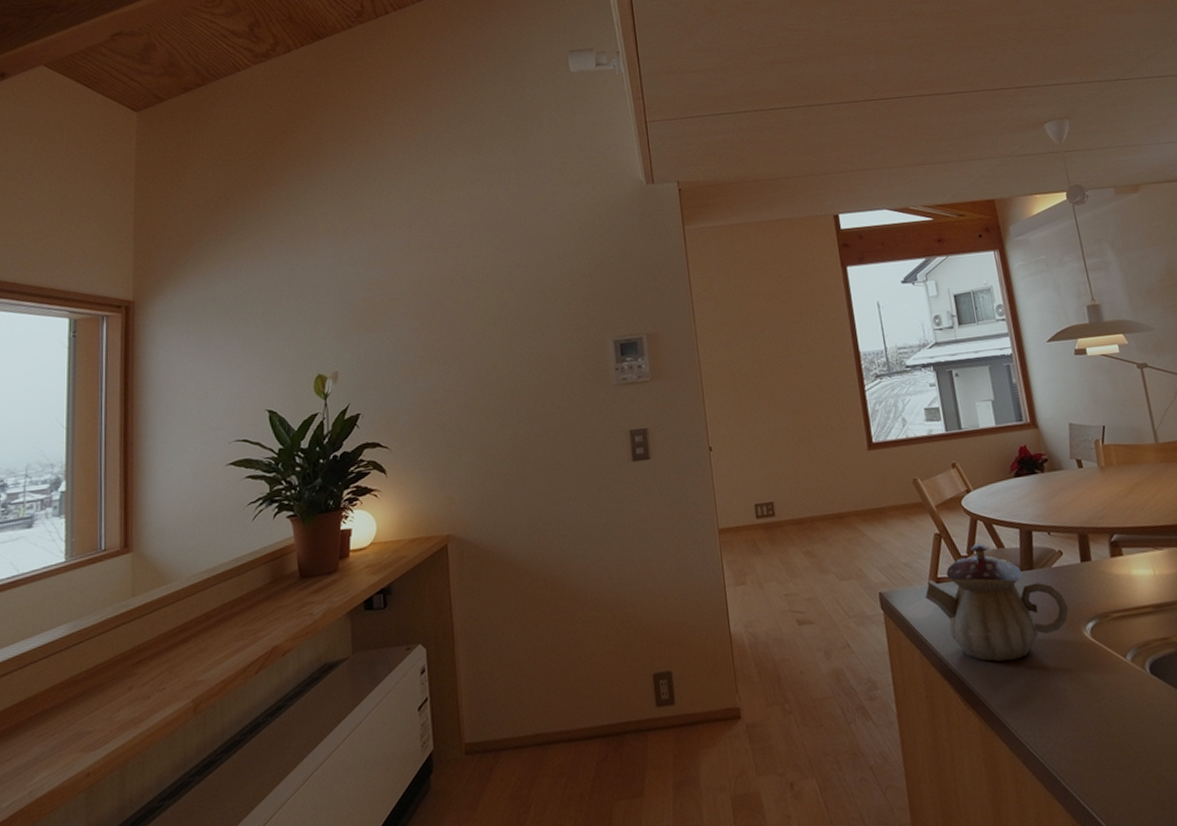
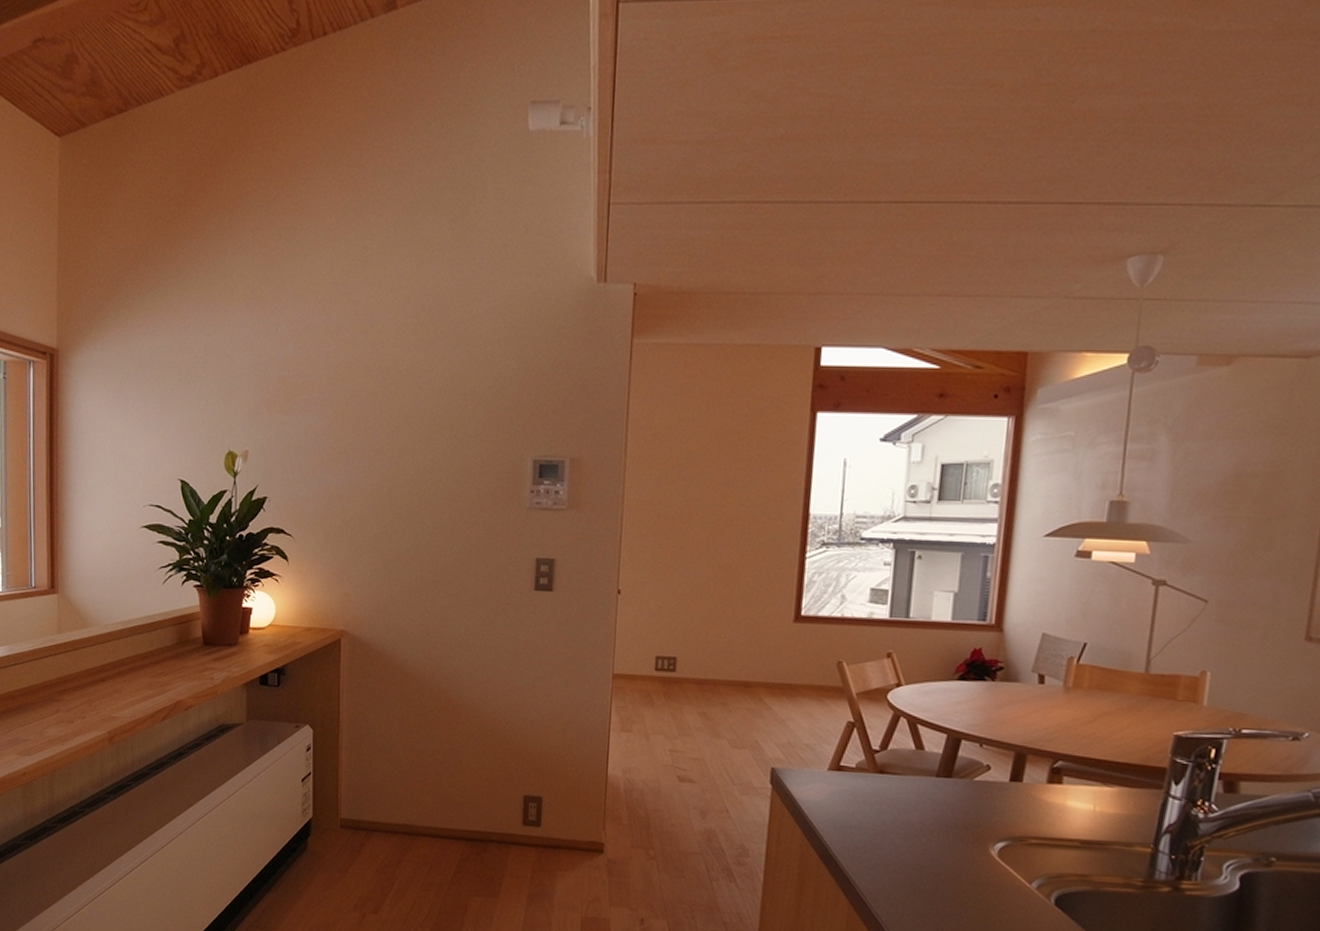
teapot: present [925,542,1069,662] -> none [821,739,981,861]

